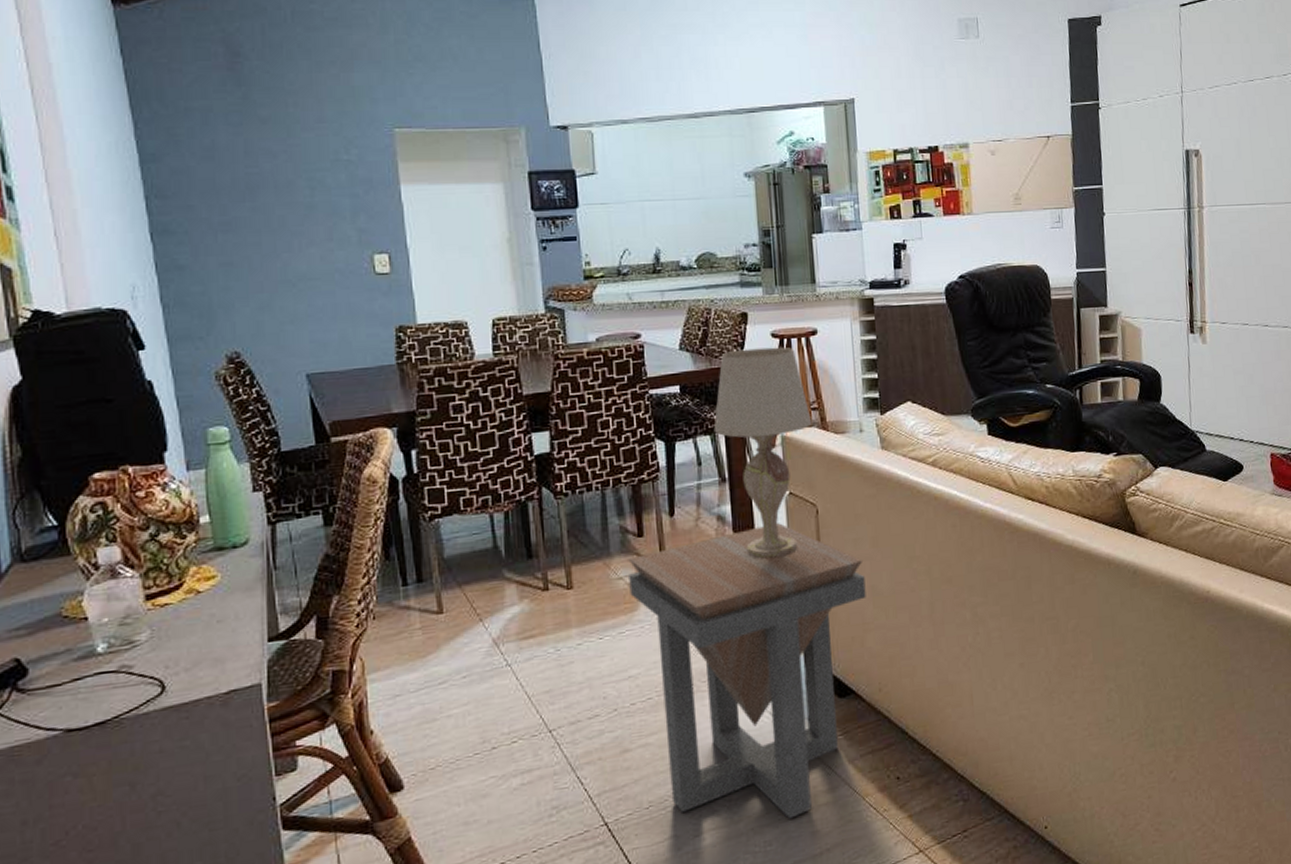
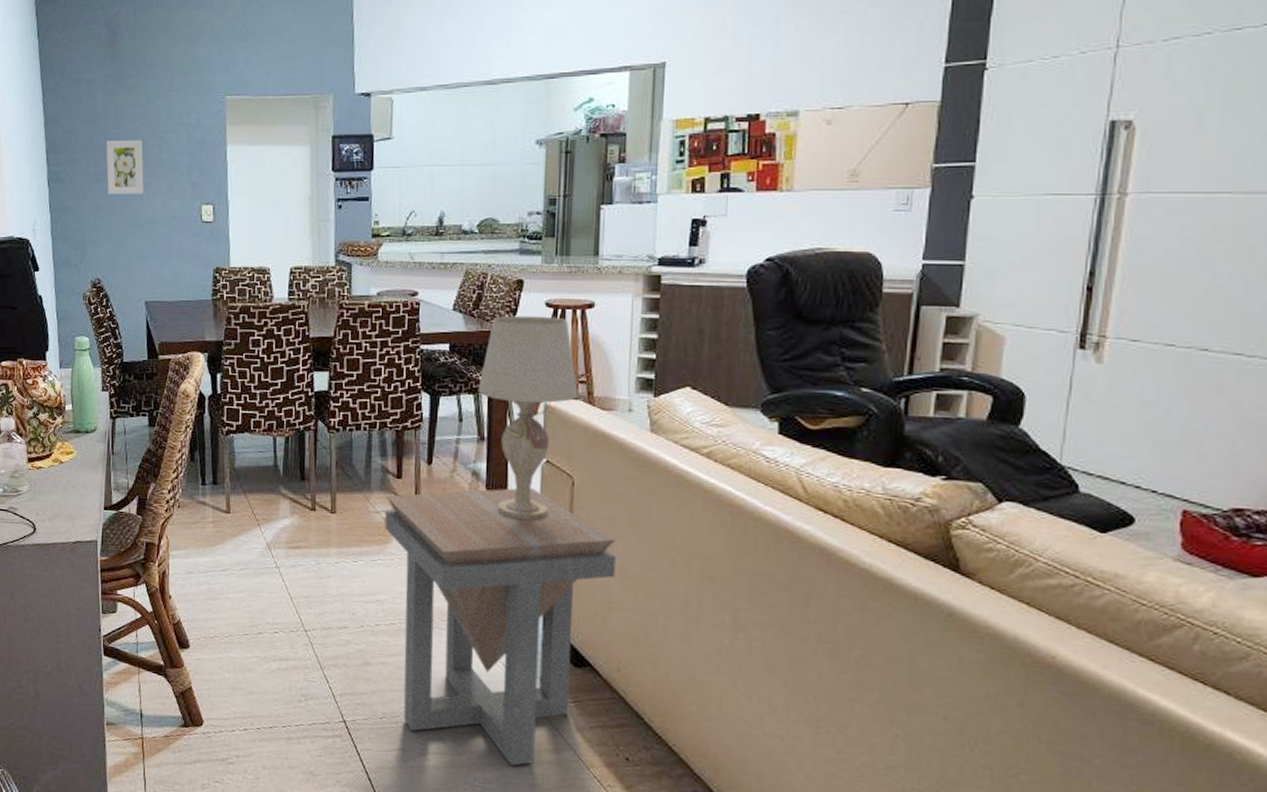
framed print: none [234,181,293,247] -> present [106,140,144,194]

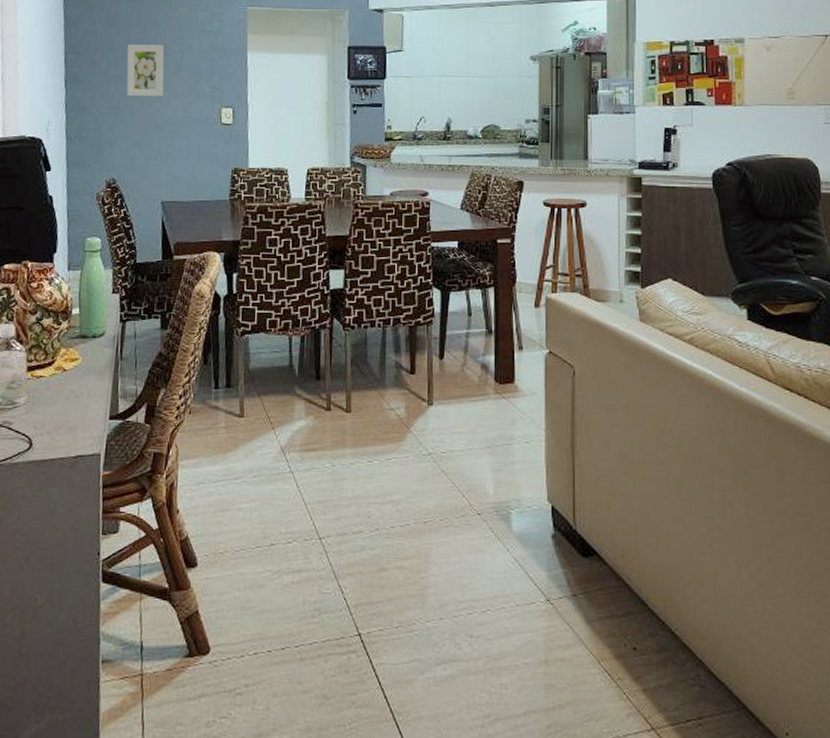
side table: present [384,488,616,766] -> none [399,379,615,667]
table lamp: present [477,315,578,521] -> none [485,214,575,411]

